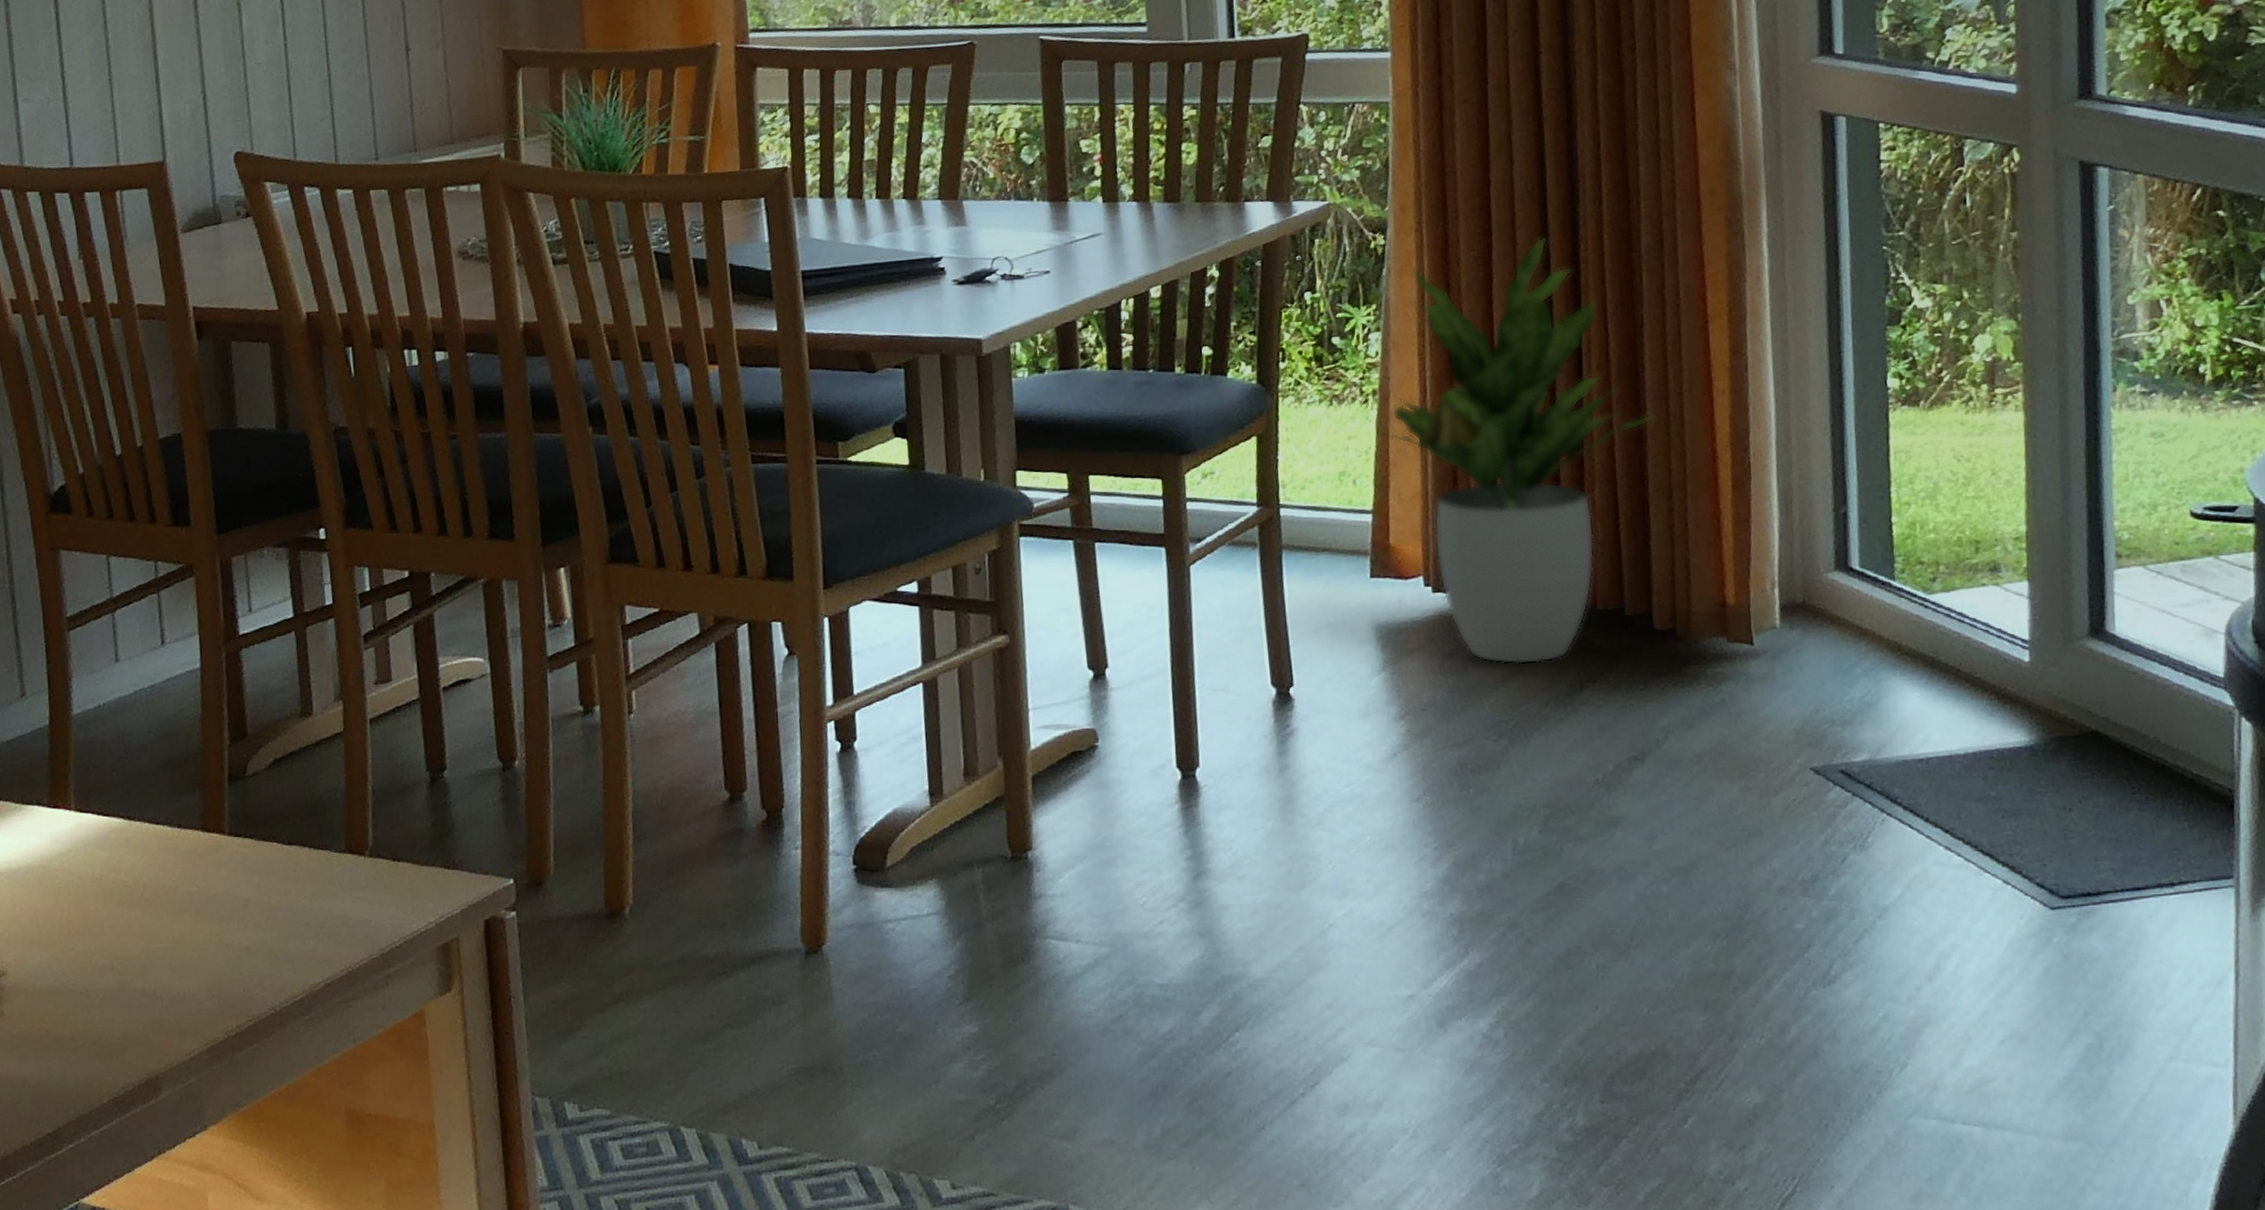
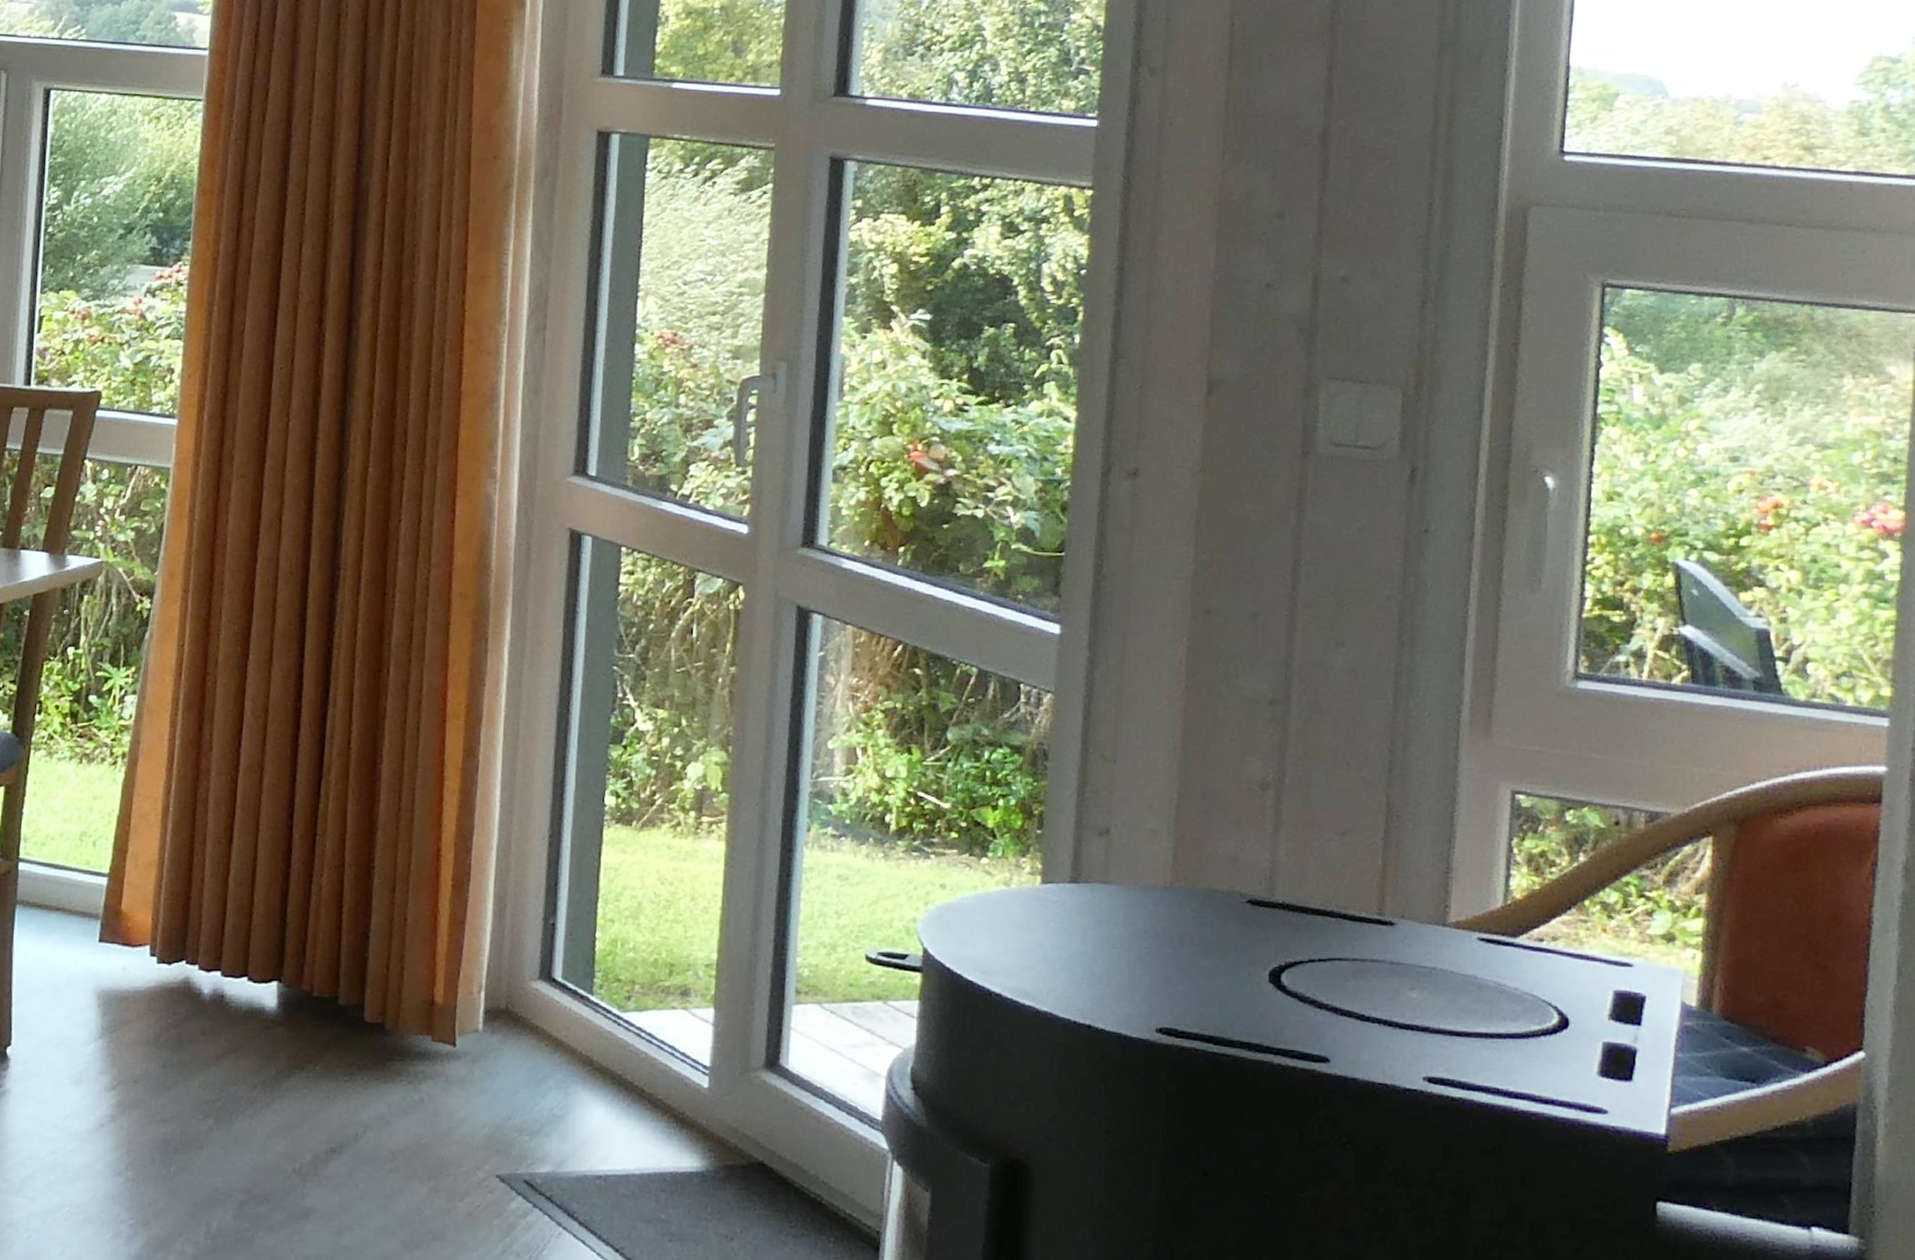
potted plant: present [1378,237,1658,665] -> none [122,619,390,1046]

